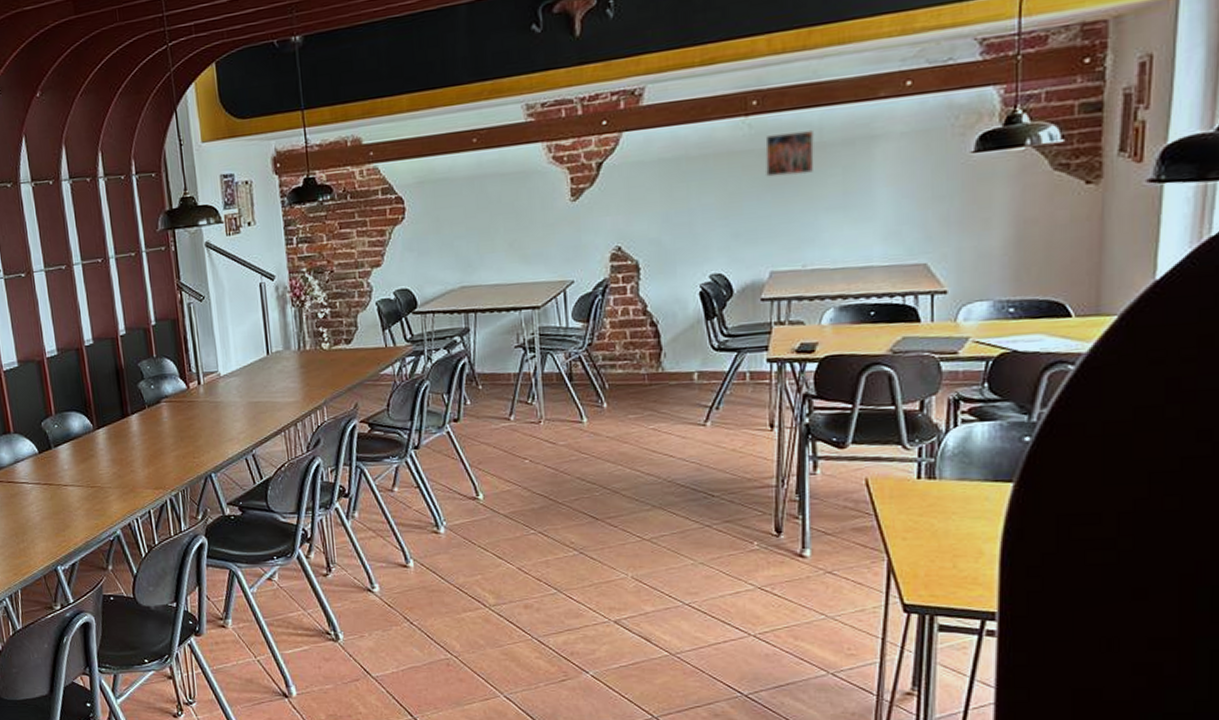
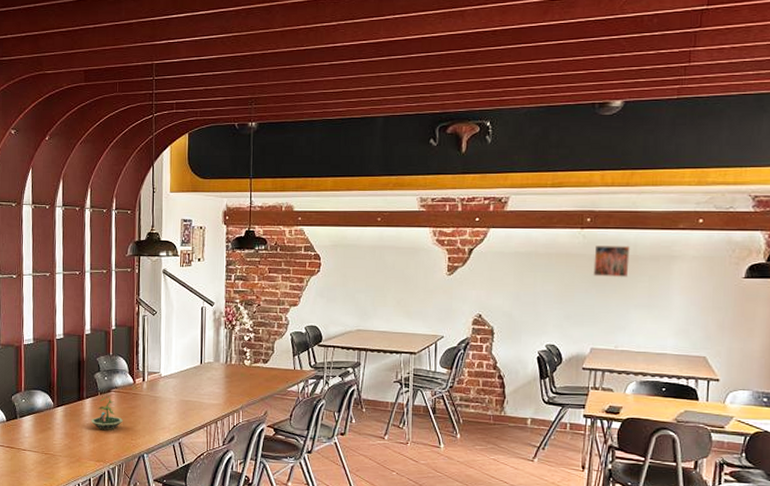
terrarium: none [140,409,180,451] -> present [90,396,123,431]

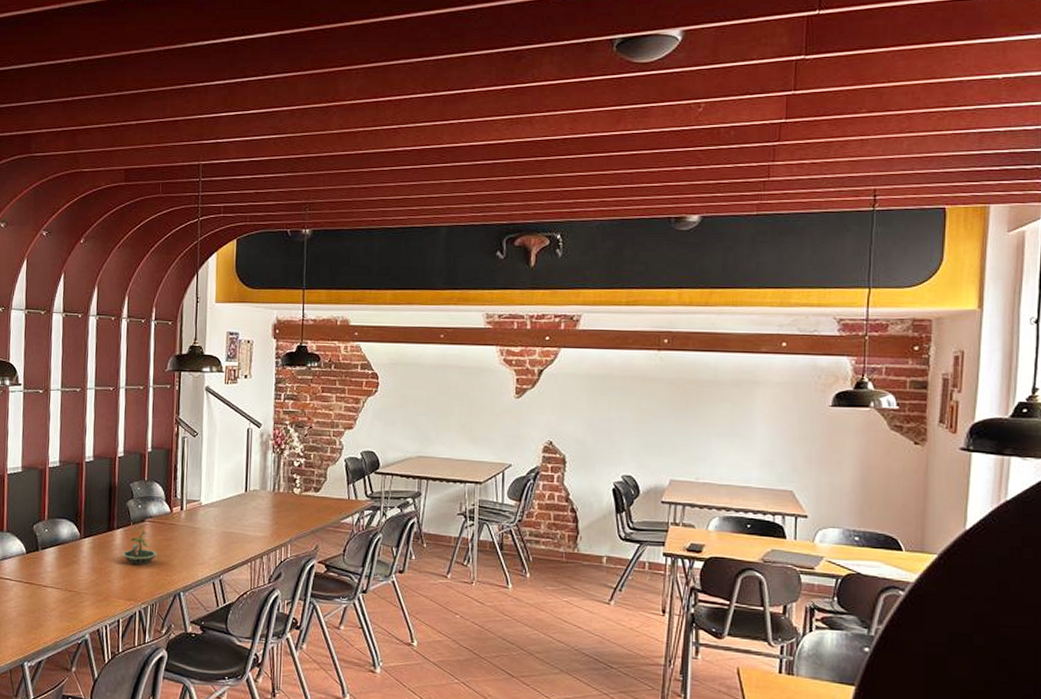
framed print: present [593,246,630,278] -> none [672,369,710,404]

